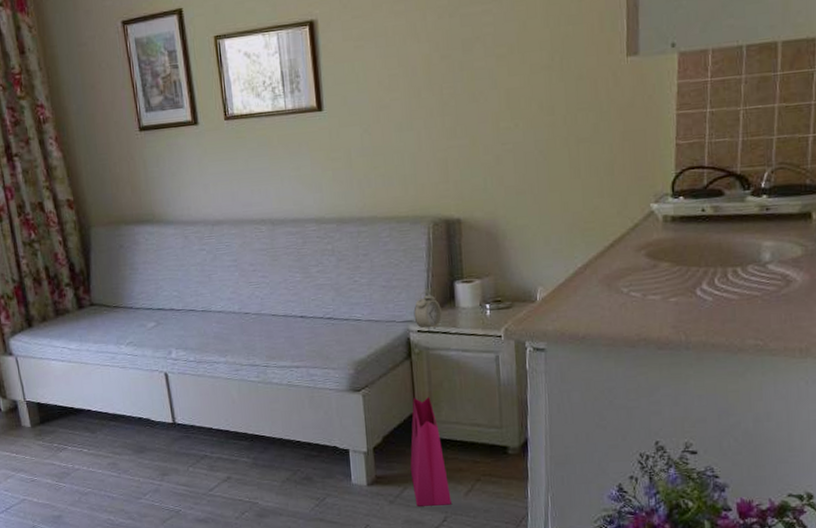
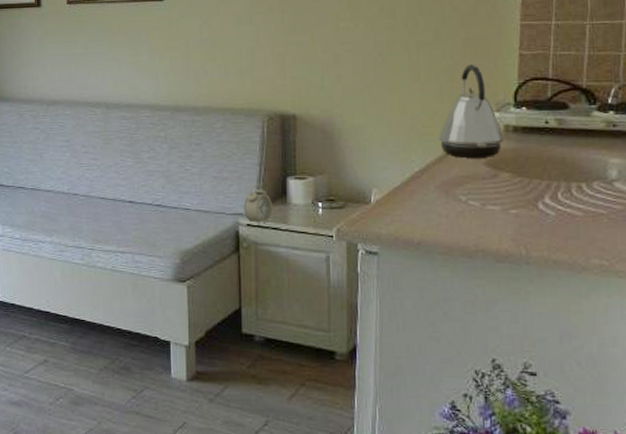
shopping bag: present [410,396,451,507] -> none [232,292,274,409]
kettle: none [600,156,663,251] -> present [438,63,504,158]

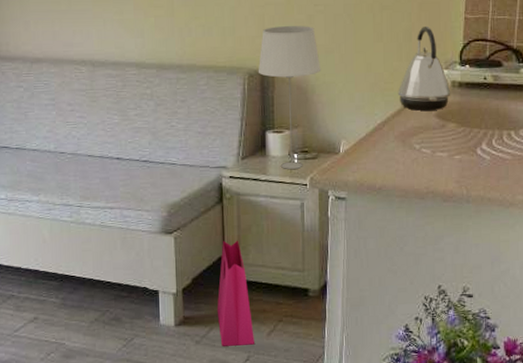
shopping bag: none [232,292,274,409] -> present [217,240,254,346]
alarm clock: present [244,184,272,225] -> none [227,139,253,177]
table lamp: none [278,65,349,220] -> present [258,26,322,170]

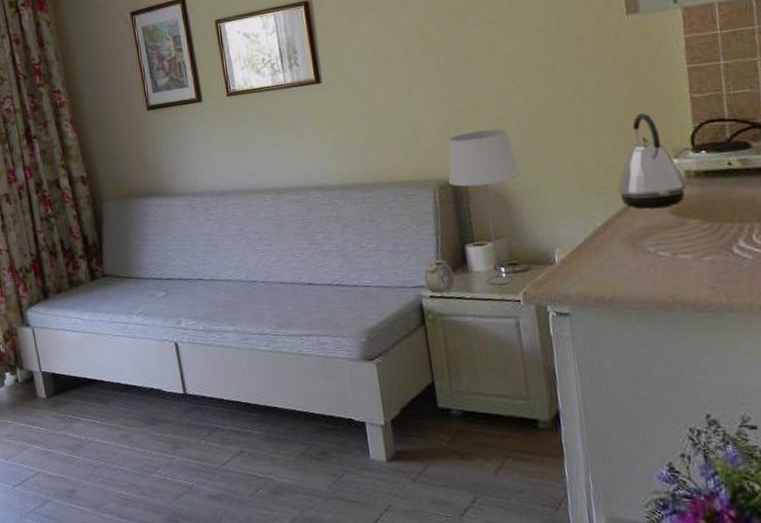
shopping bag: present [217,240,254,346] -> none [429,365,480,485]
alarm clock: none [227,139,253,177] -> present [424,255,455,296]

